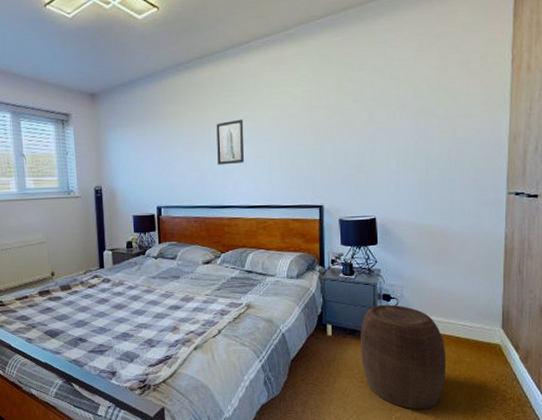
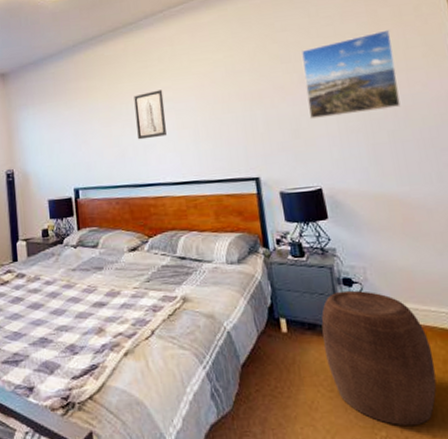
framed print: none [373,75,456,156] -> present [301,29,401,120]

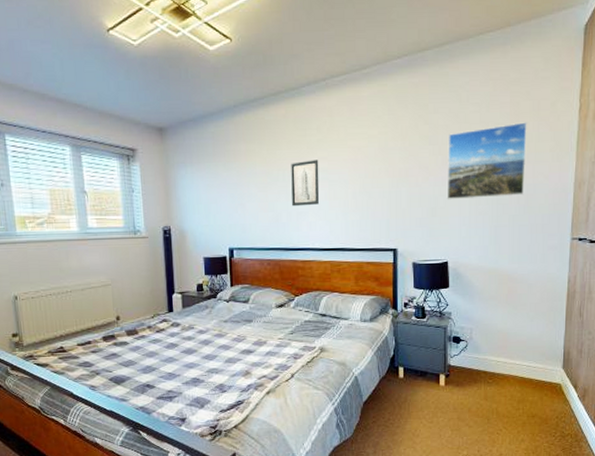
stool: present [321,290,437,426] -> none [431,346,511,448]

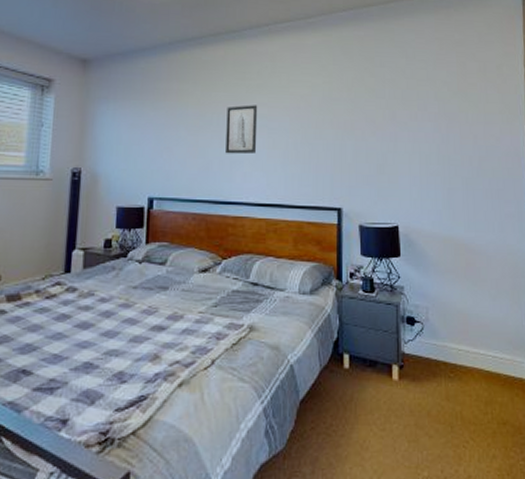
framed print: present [446,122,527,200] -> none [395,82,477,158]

